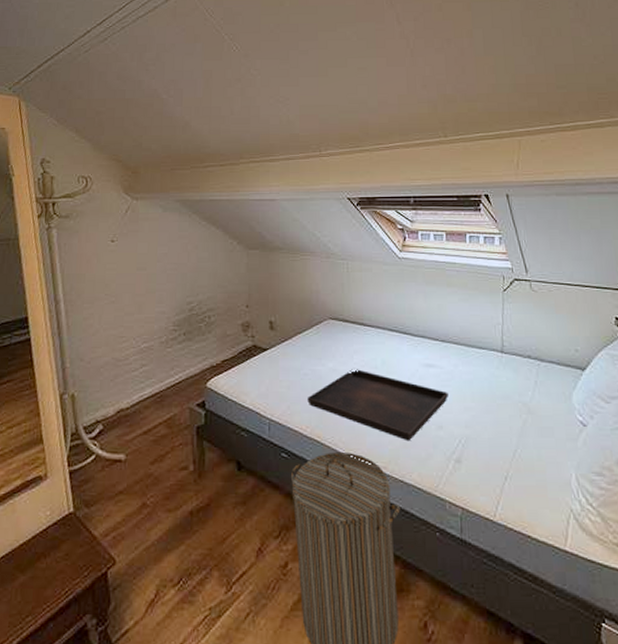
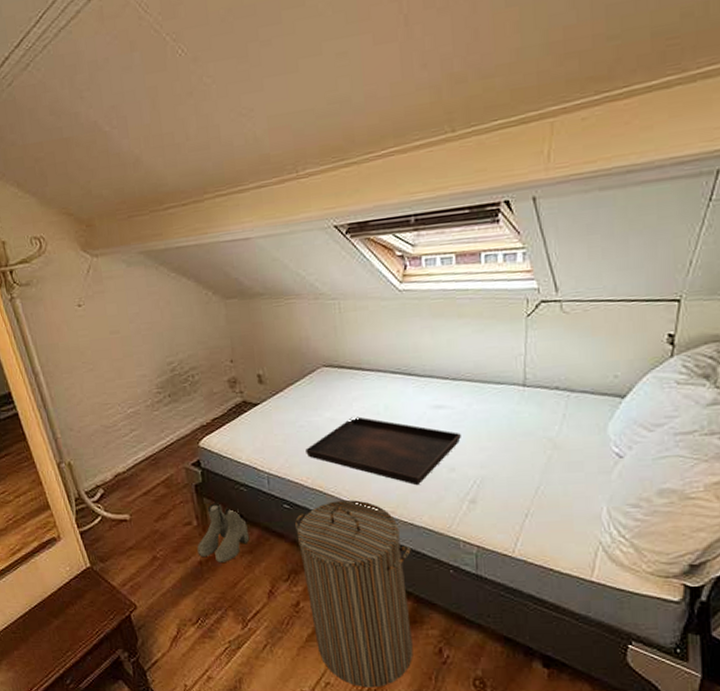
boots: none [190,446,245,515] -> present [197,502,250,564]

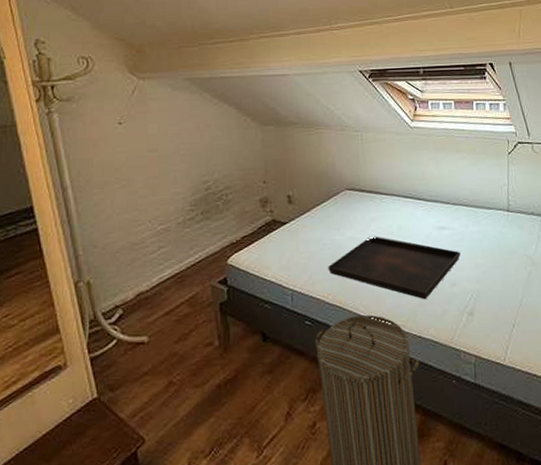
boots: present [197,502,250,564] -> none [217,320,271,386]

